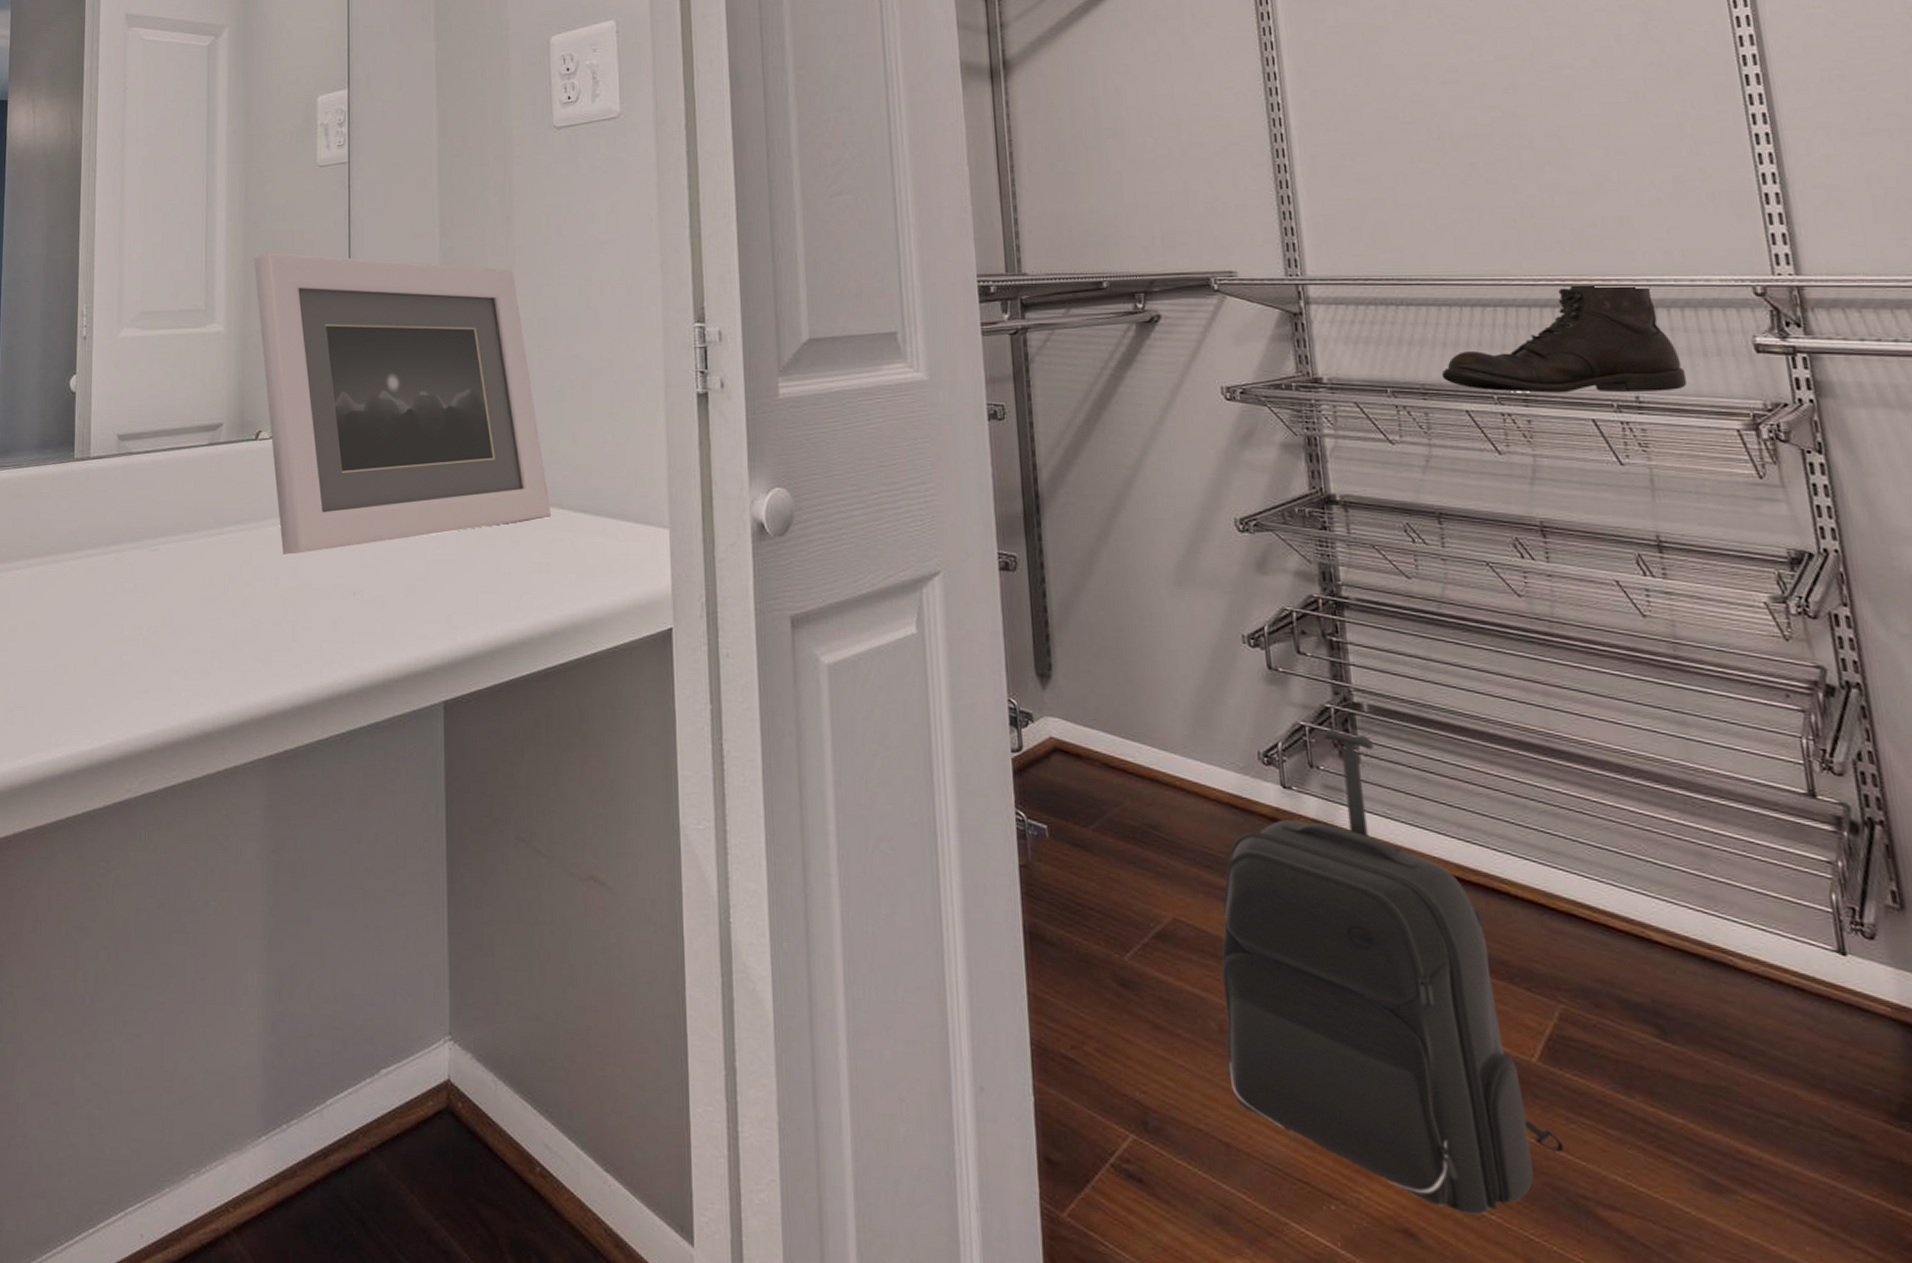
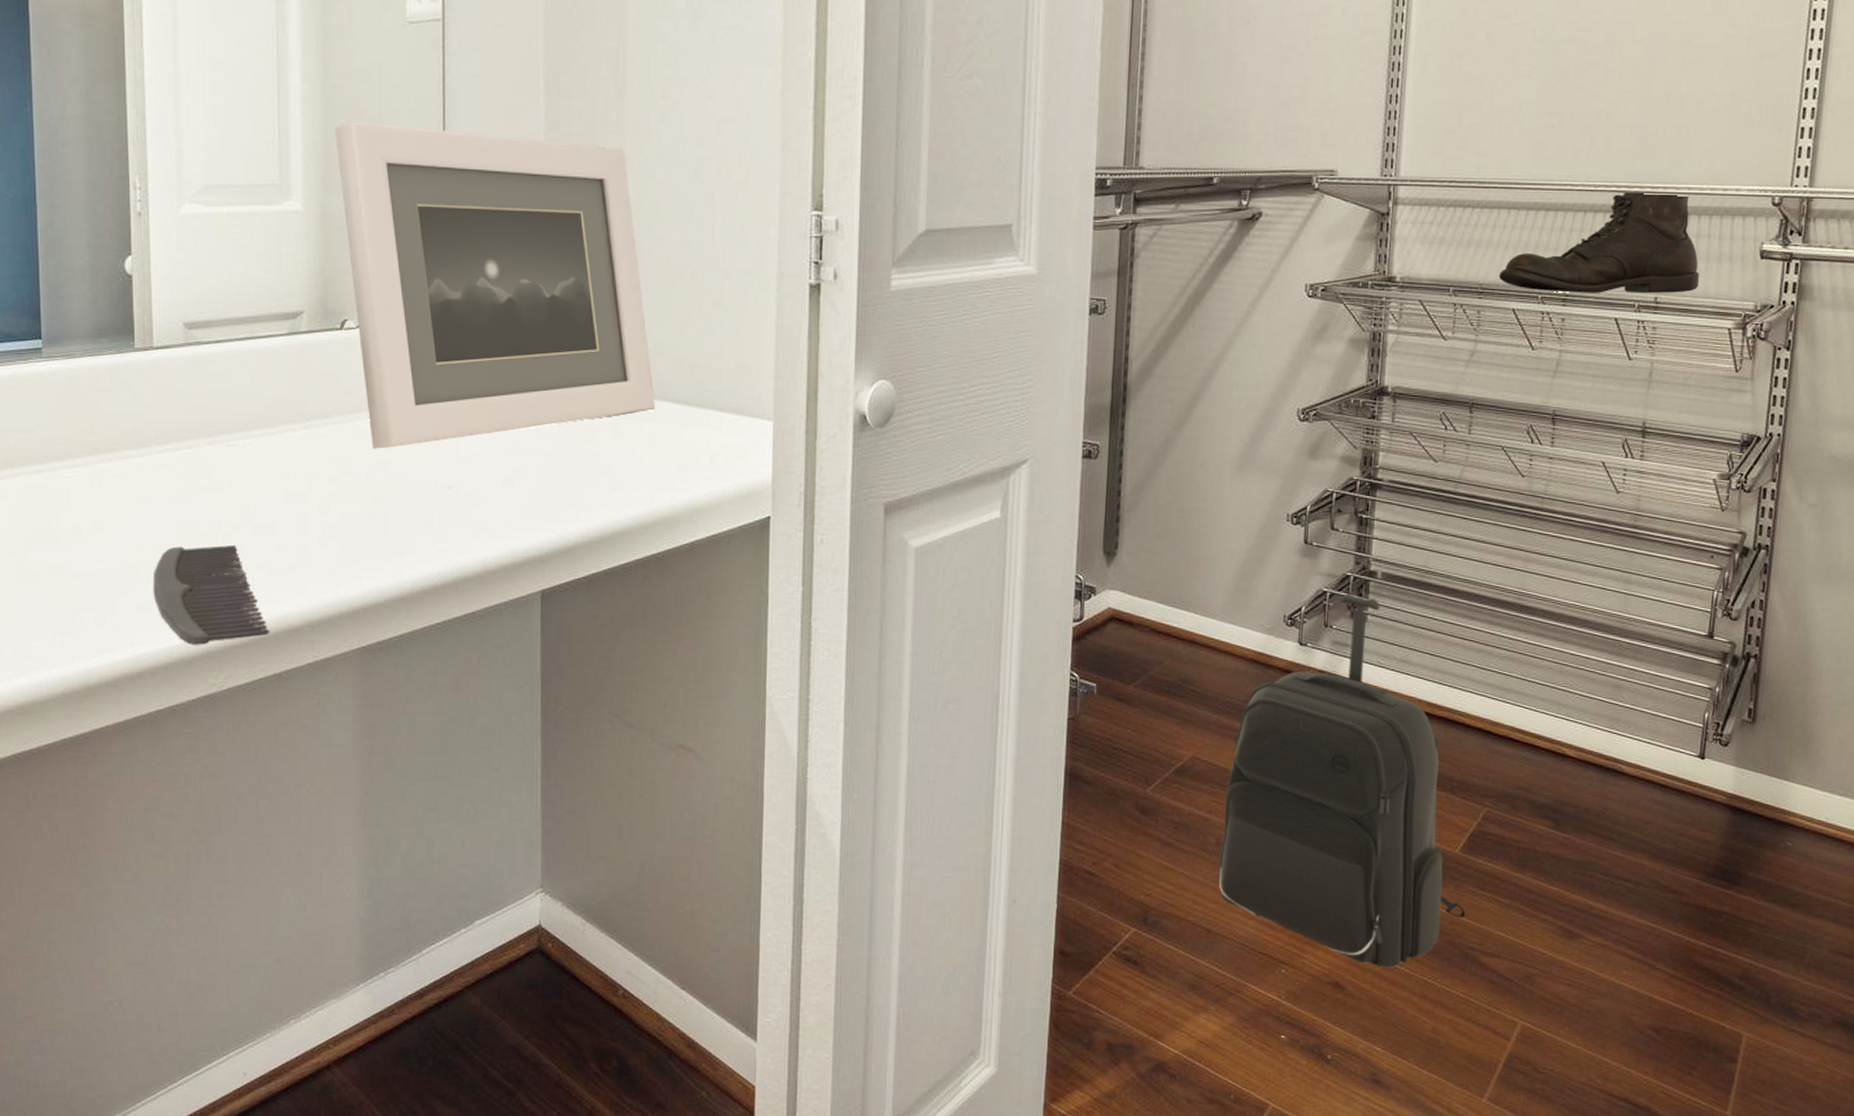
comb: none [78,647,183,749] -> present [153,544,270,645]

